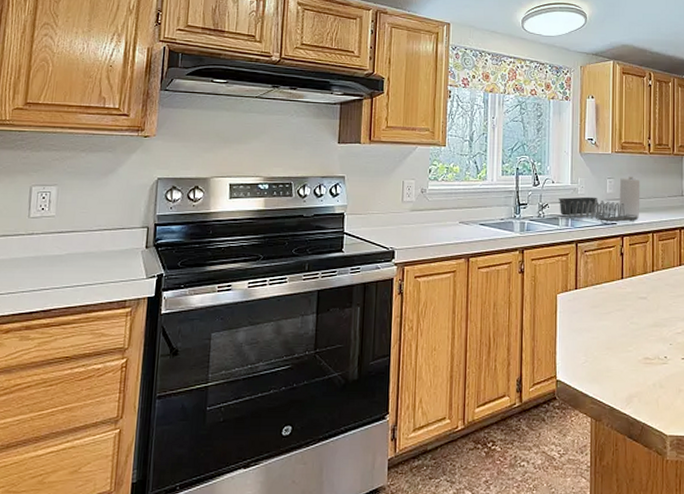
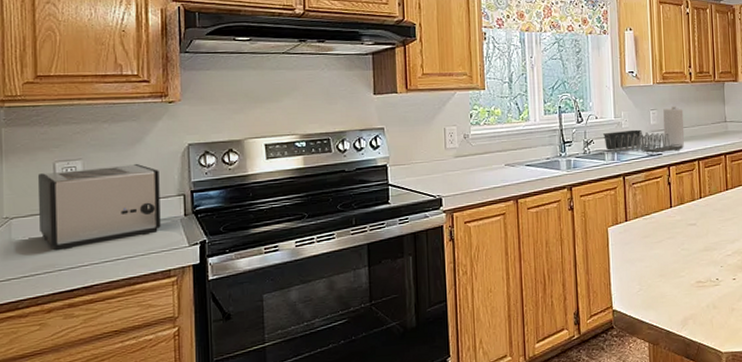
toaster: none [9,193,127,273] -> present [37,163,161,251]

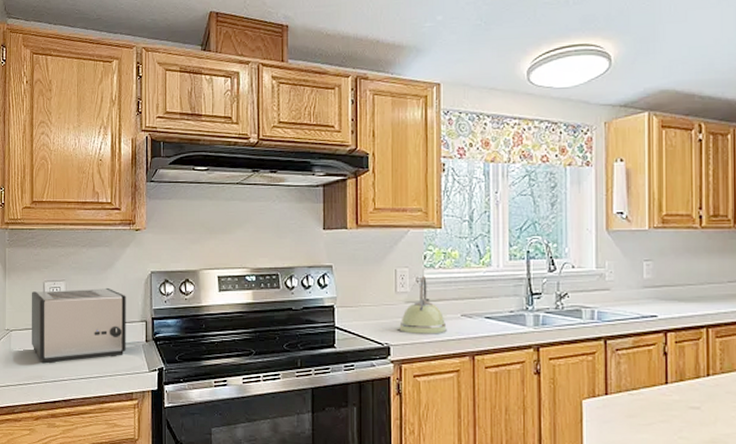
kettle: none [450,133,493,186] -> present [399,276,447,336]
dish rack: present [602,129,683,156] -> none [580,283,686,317]
paper towel holder: present [663,106,685,148] -> none [660,257,689,310]

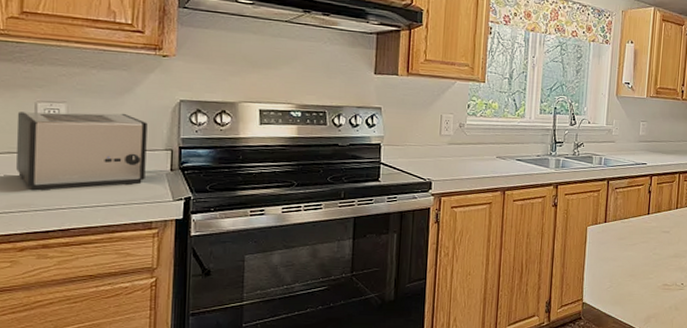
kettle: present [399,276,447,336] -> none [441,122,484,173]

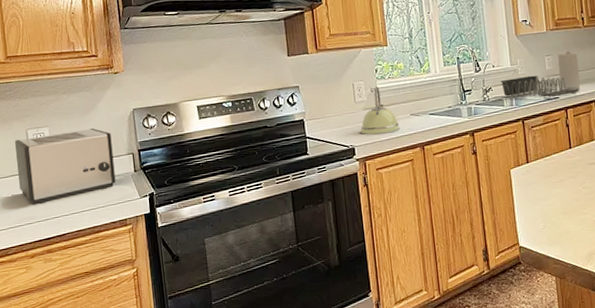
kettle: none [441,122,484,173] -> present [360,86,400,135]
dish rack: none [593,137,667,164] -> present [500,75,579,100]
paper towel holder: none [649,120,672,160] -> present [558,50,581,91]

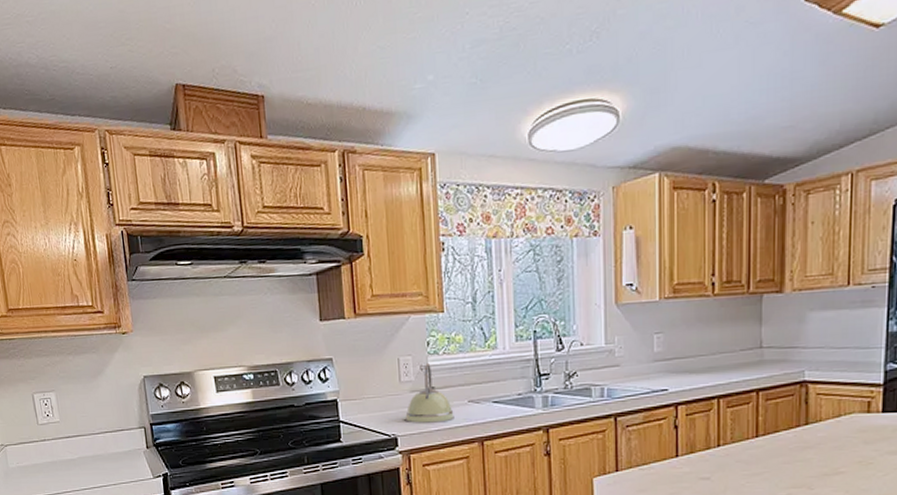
toaster: present [14,128,116,205] -> none [21,395,127,477]
dish rack: present [500,75,579,100] -> none [589,358,697,392]
paper towel holder: present [558,50,581,91] -> none [671,327,701,382]

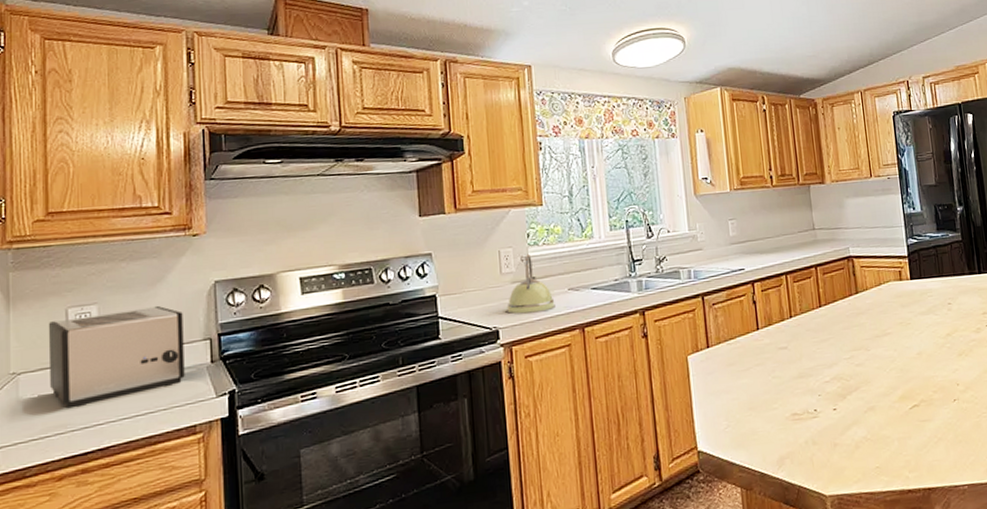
toaster: none [21,395,127,477] -> present [48,305,185,409]

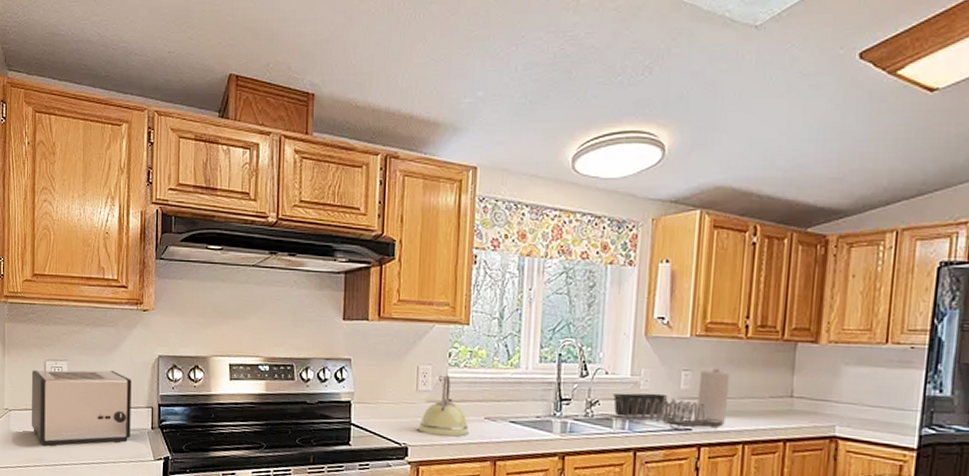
dish rack: none [676,242,768,272] -> present [612,393,723,429]
paper towel holder: none [743,214,769,261] -> present [696,367,730,424]

